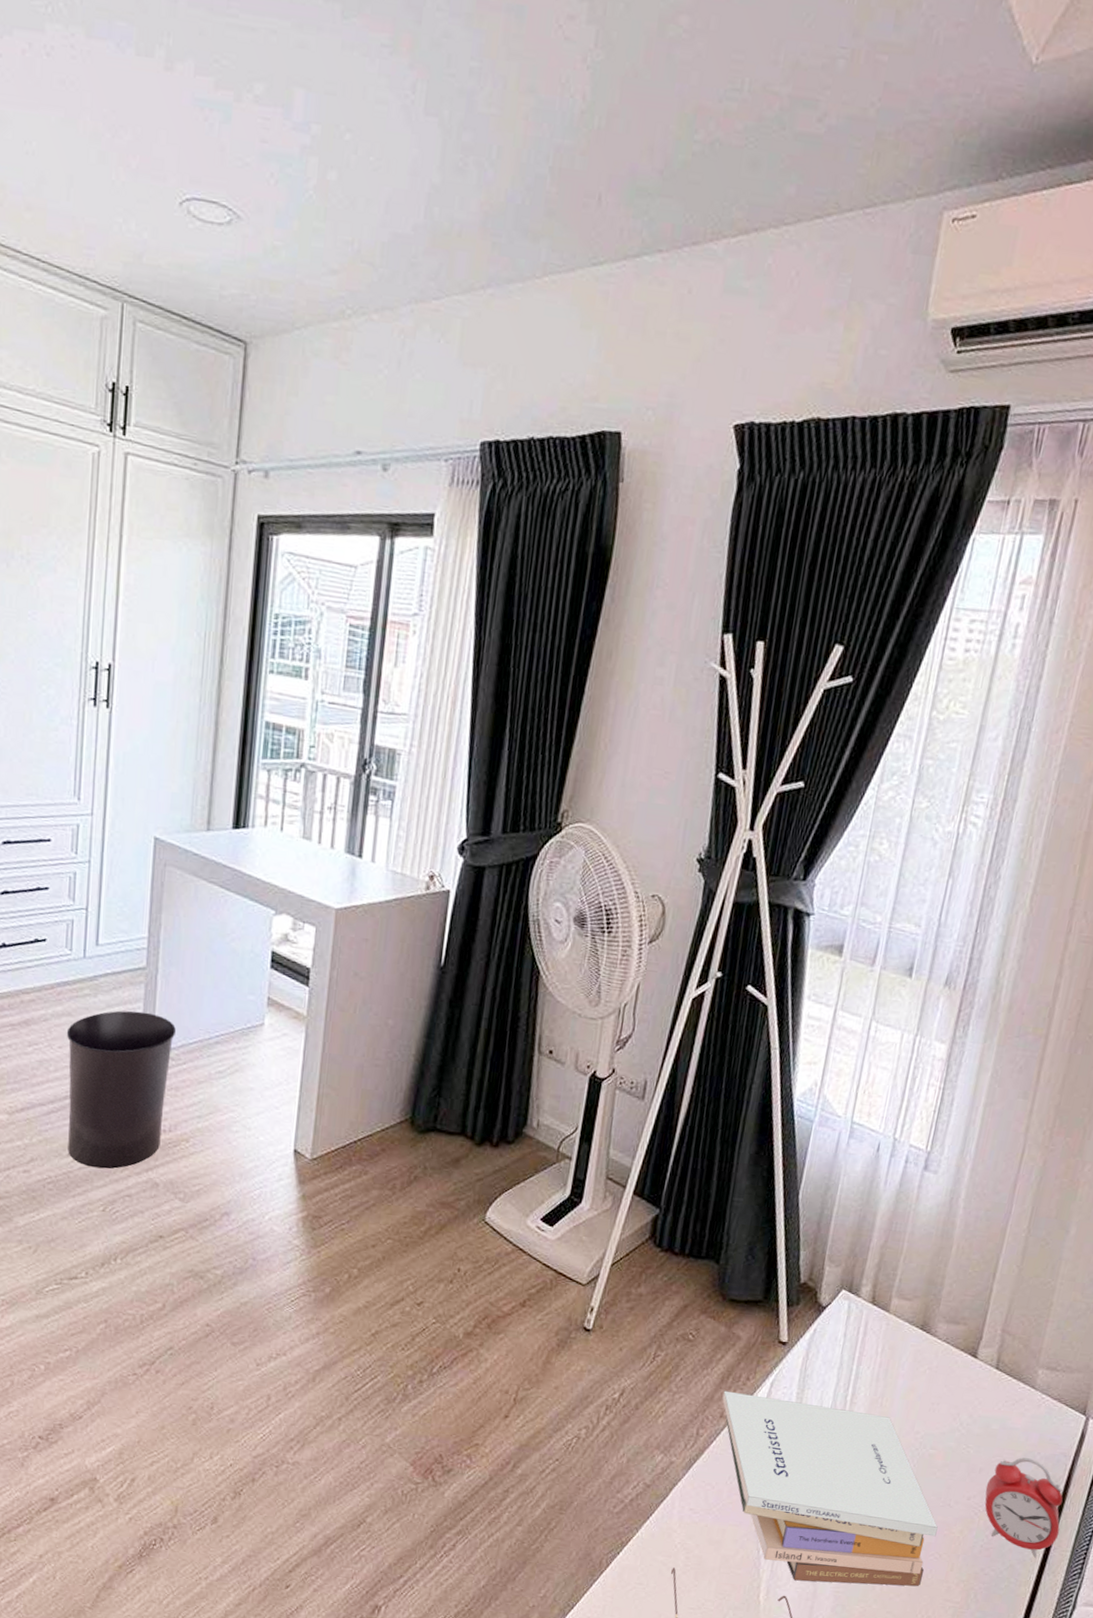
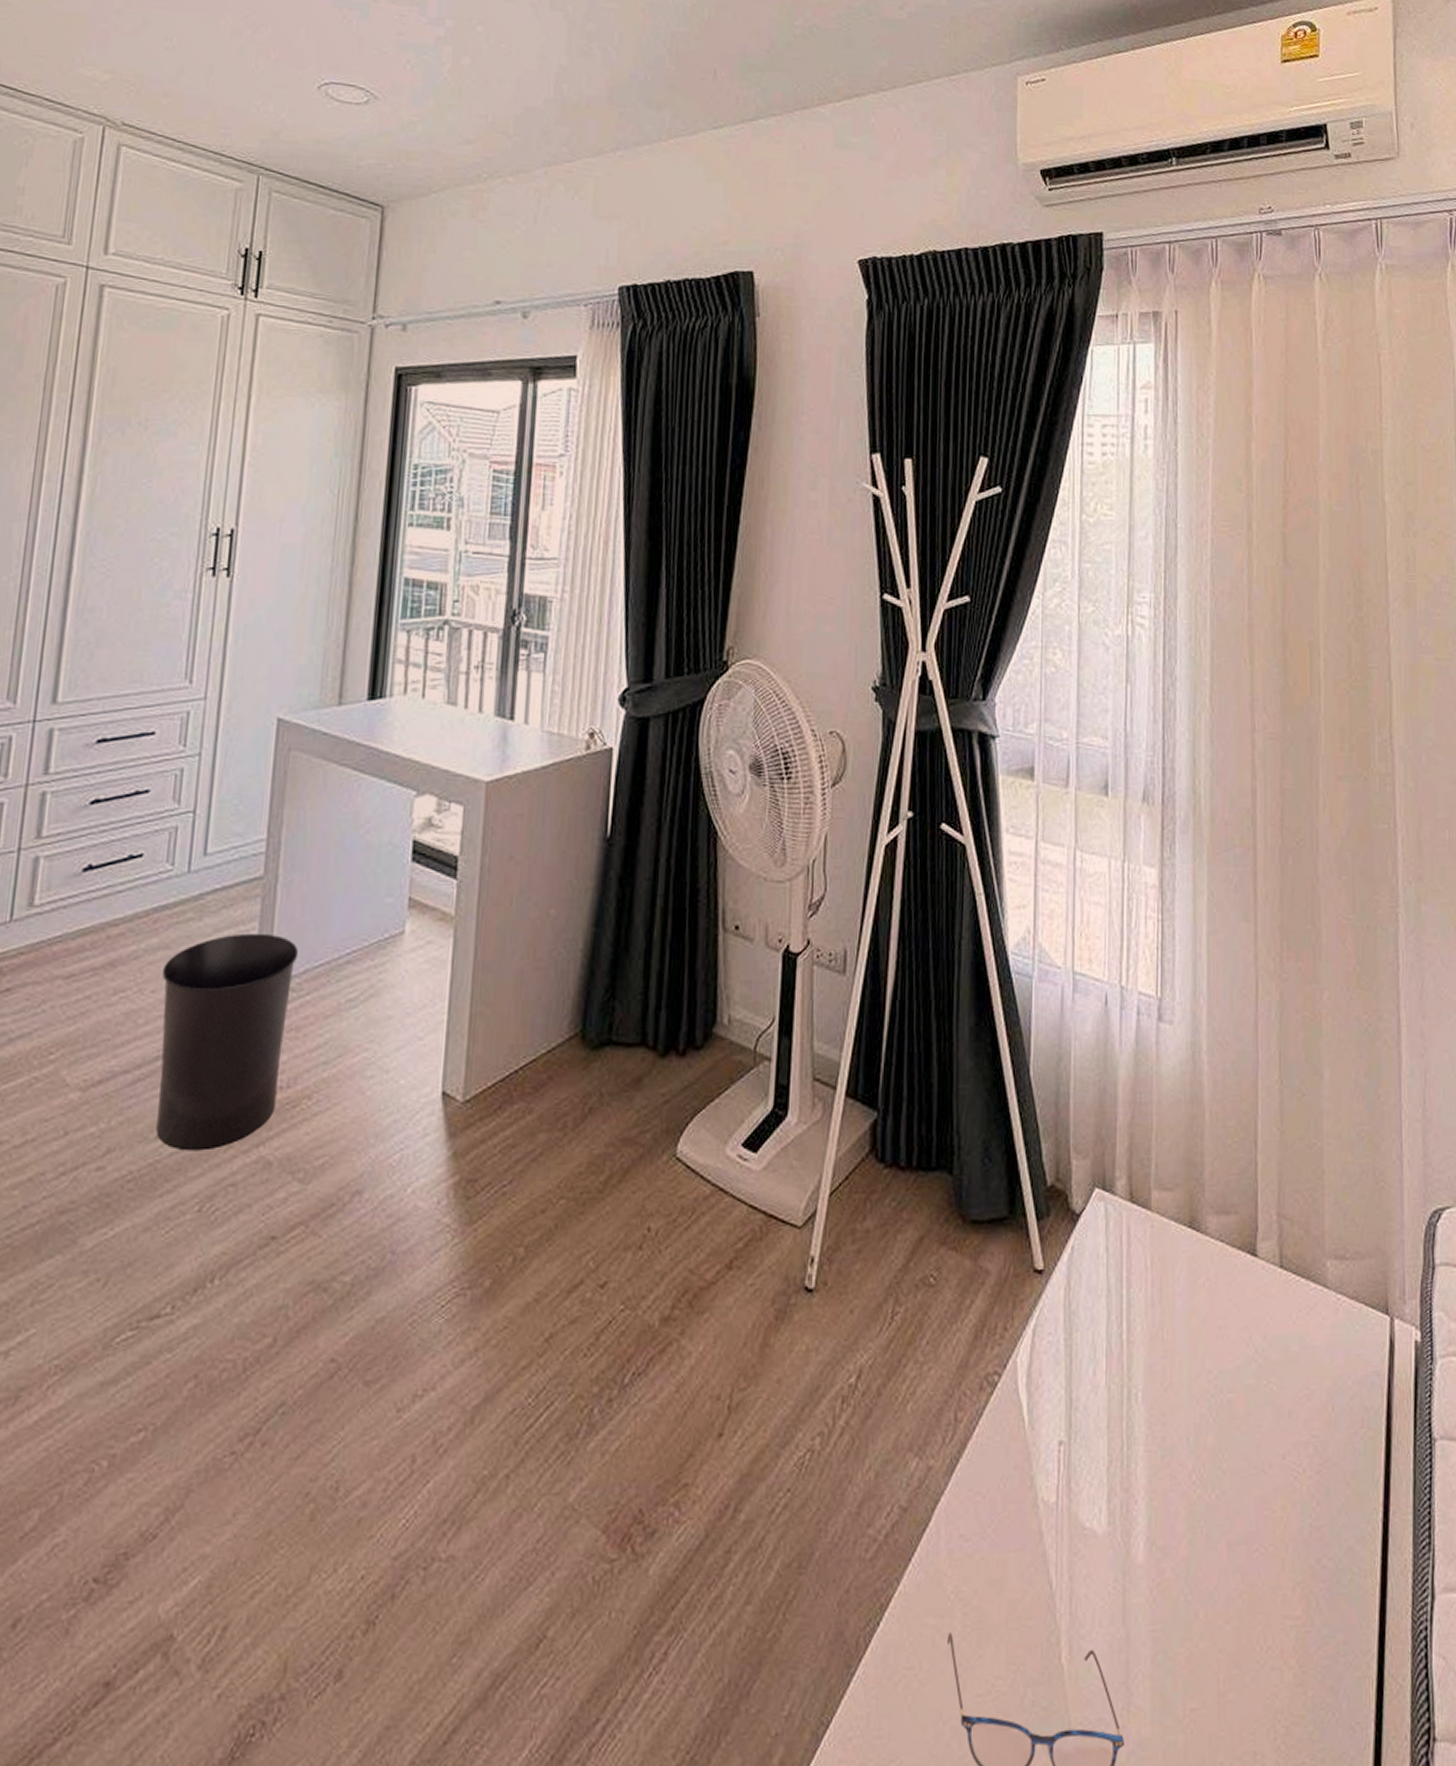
books: present [722,1390,938,1587] -> none [979,1350,1256,1623]
alarm clock: present [984,1457,1063,1558] -> none [1300,1386,1395,1531]

